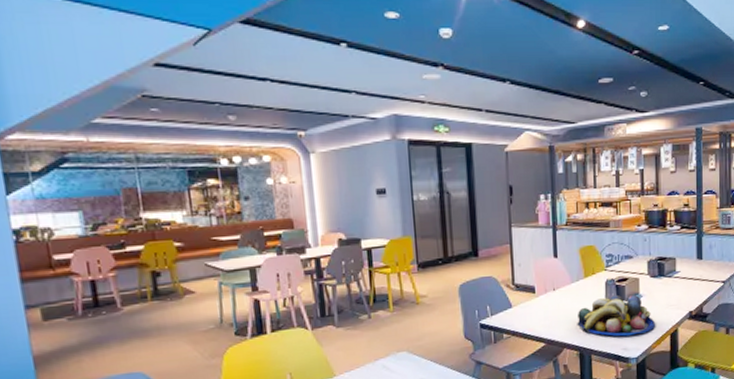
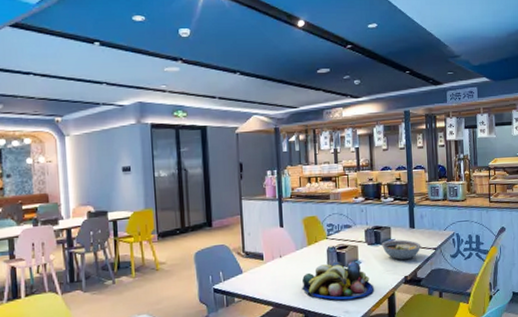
bowl: none [666,272,709,294] -> present [382,239,421,260]

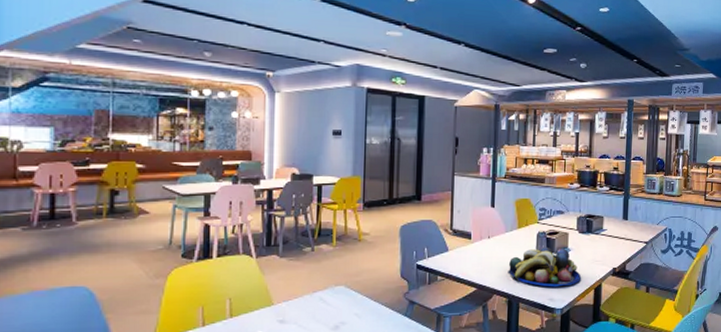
bowl: present [382,239,421,260] -> none [593,230,633,252]

